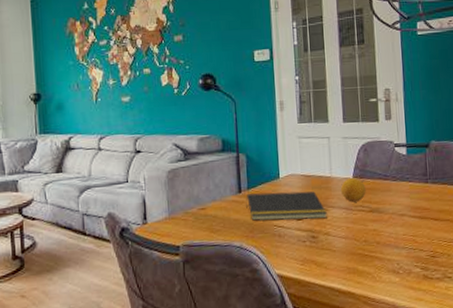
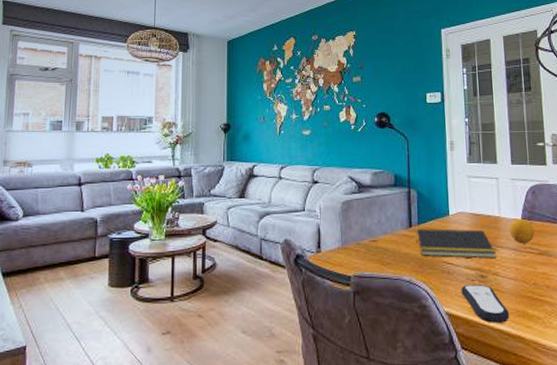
remote control: none [292,245,341,282] -> present [461,285,510,323]

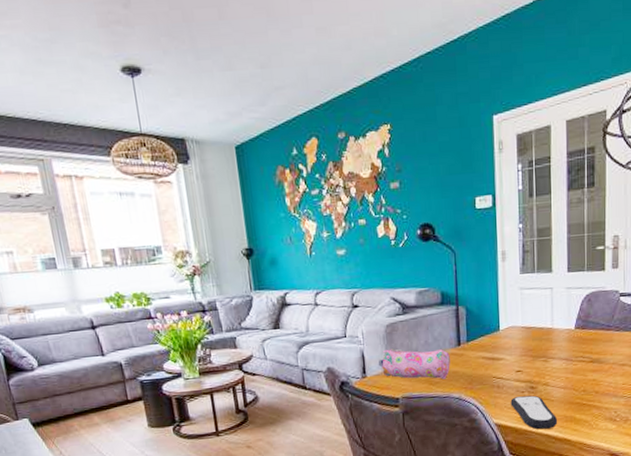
pencil case: none [332,225,402,260] -> present [378,348,450,380]
notepad: present [415,229,496,258] -> none [464,343,547,373]
fruit: present [509,219,535,244] -> none [561,329,588,353]

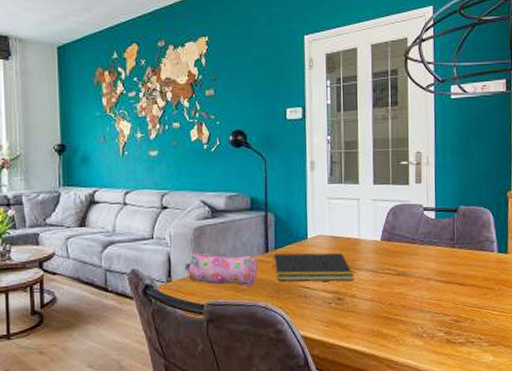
notepad: none [464,343,547,373] -> present [272,252,354,282]
remote control: present [510,395,558,430] -> none [317,307,365,344]

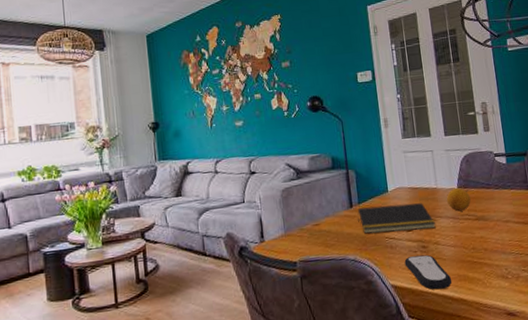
pencil case: present [184,253,258,287] -> none [275,211,344,242]
remote control: none [317,307,365,344] -> present [404,254,452,290]
fruit: none [368,241,393,265] -> present [446,188,471,212]

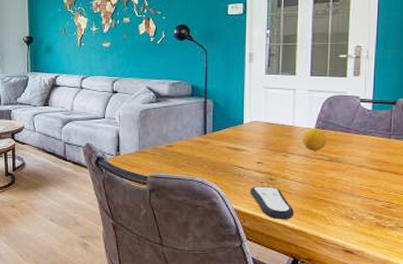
notepad: present [357,203,436,234] -> none [209,136,286,164]

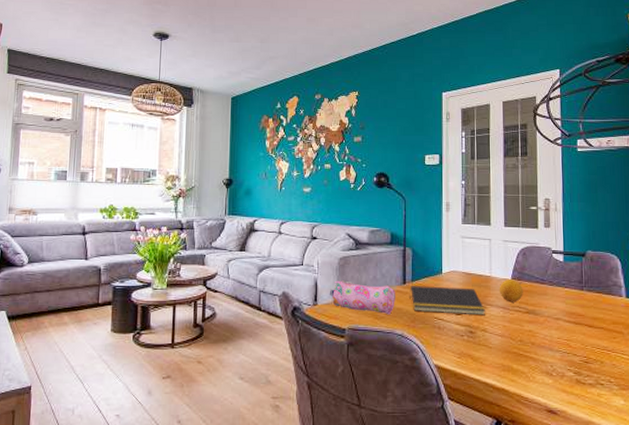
pencil case: none [131,132,196,164] -> present [329,280,395,315]
notepad: none [209,136,286,164] -> present [408,286,485,316]
remote control: present [250,186,295,219] -> none [450,340,496,376]

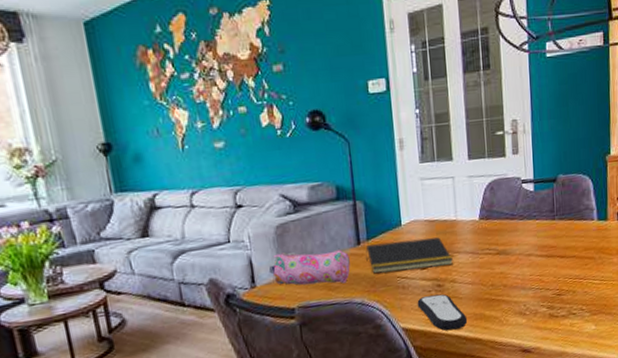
remote control: none [450,340,496,376] -> present [417,294,468,331]
fruit: present [499,279,523,302] -> none [466,219,493,246]

